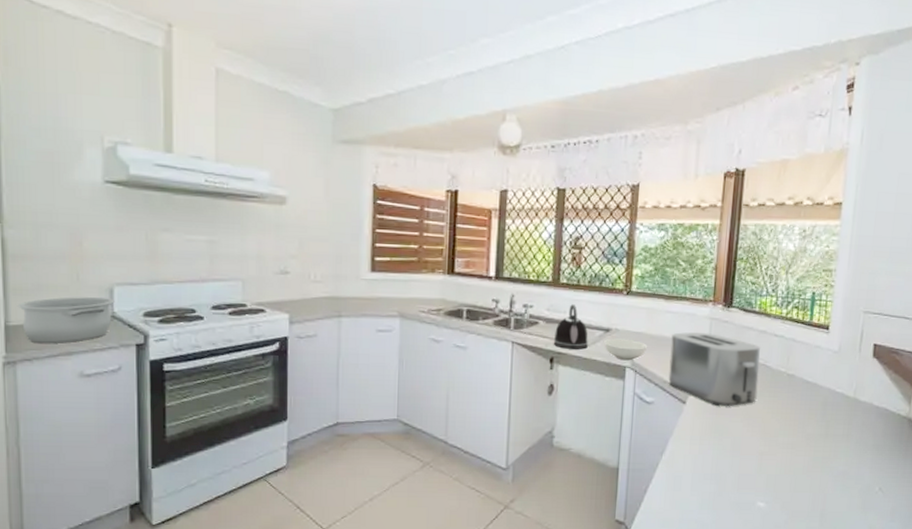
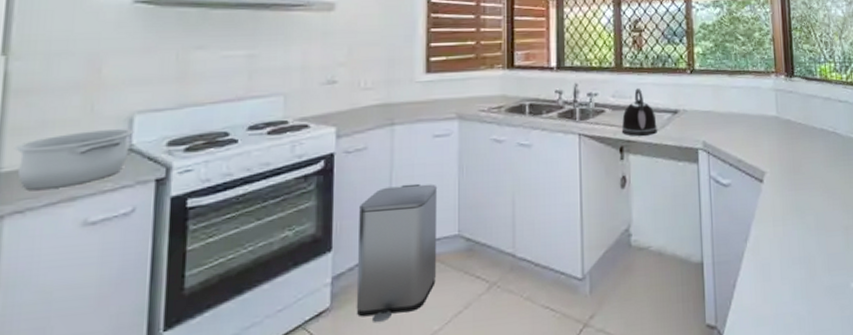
pedal bin: none [308,371,380,483] -> present [356,183,438,323]
bowl: present [604,338,648,361] -> none [673,119,718,143]
toaster: present [668,332,760,406] -> none [739,104,832,181]

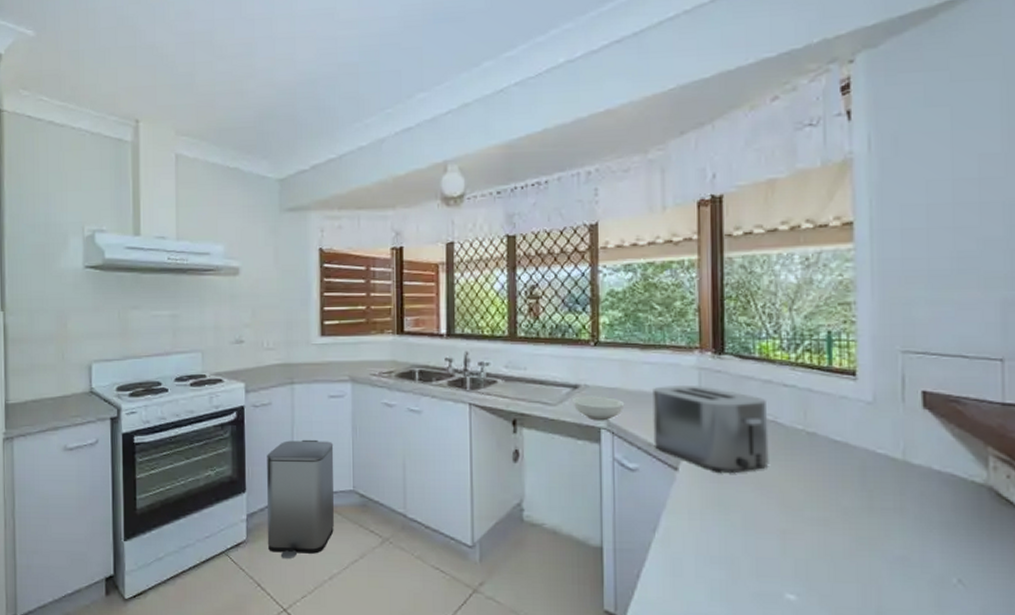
cooking pot: present [14,129,134,191] -> none [15,375,93,420]
kettle: present [621,88,657,136] -> none [514,360,554,410]
bowl: none [673,119,718,143] -> present [573,396,625,421]
toaster: none [739,104,832,181] -> present [651,384,769,473]

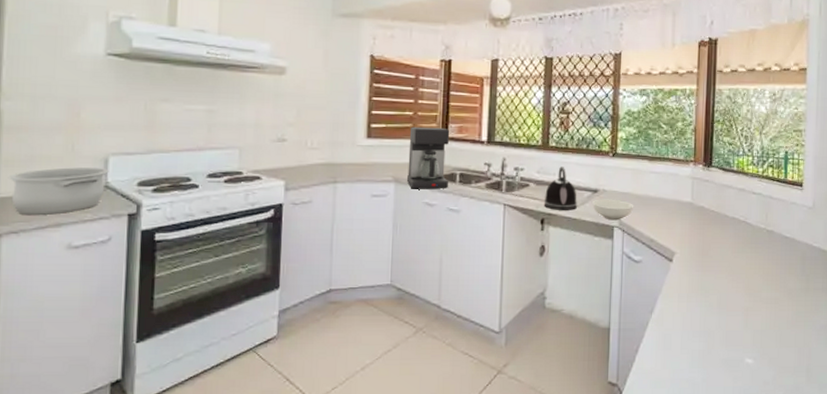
cooking pot: none [15,375,93,420] -> present [8,167,109,216]
pedal bin: present [266,439,334,560] -> none [299,236,374,353]
coffee maker: none [363,321,407,389] -> present [406,126,450,189]
kettle: none [514,360,554,410] -> present [543,167,577,210]
toaster: present [651,384,769,473] -> none [655,191,741,263]

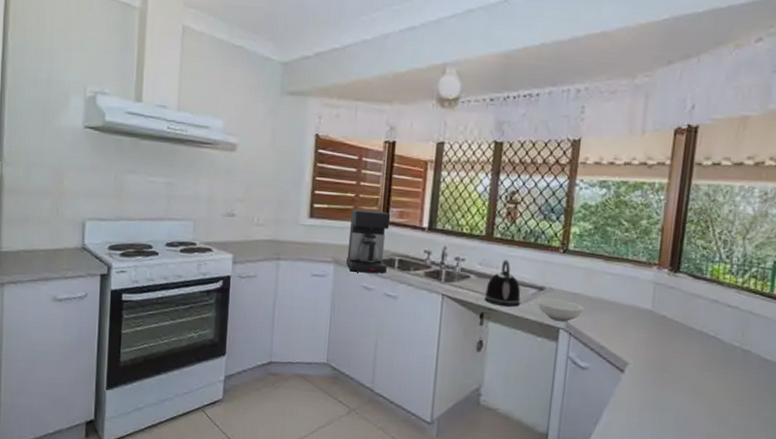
cooking pot: present [8,167,109,216] -> none [8,228,86,270]

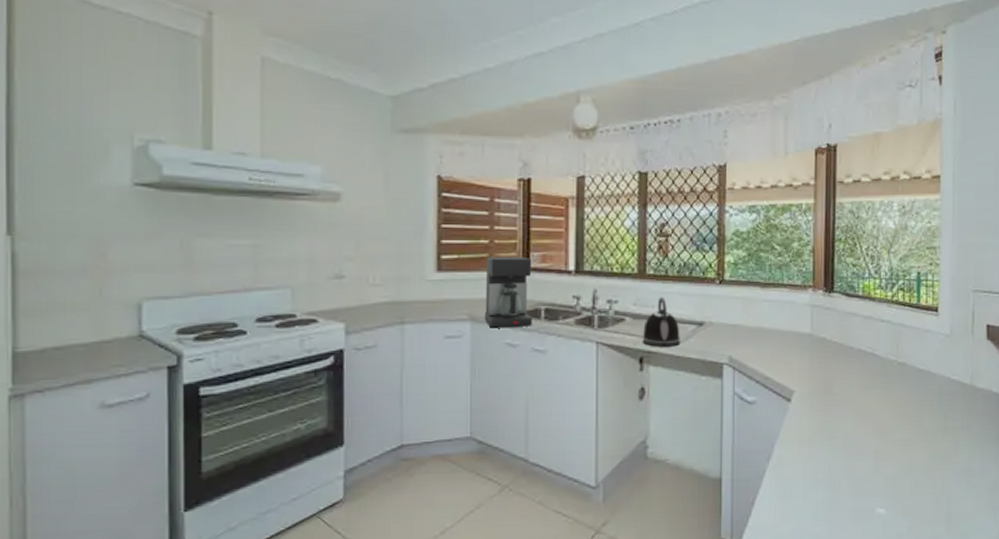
bowl: present [537,297,584,322] -> none [698,332,746,357]

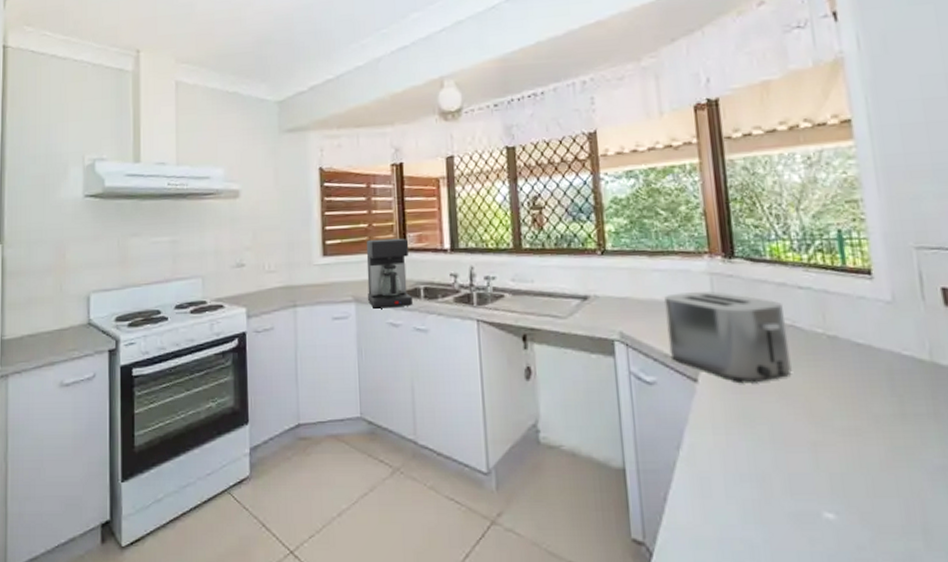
kettle: present [642,297,680,347] -> none [523,271,564,324]
toaster: none [769,321,868,402] -> present [663,290,792,382]

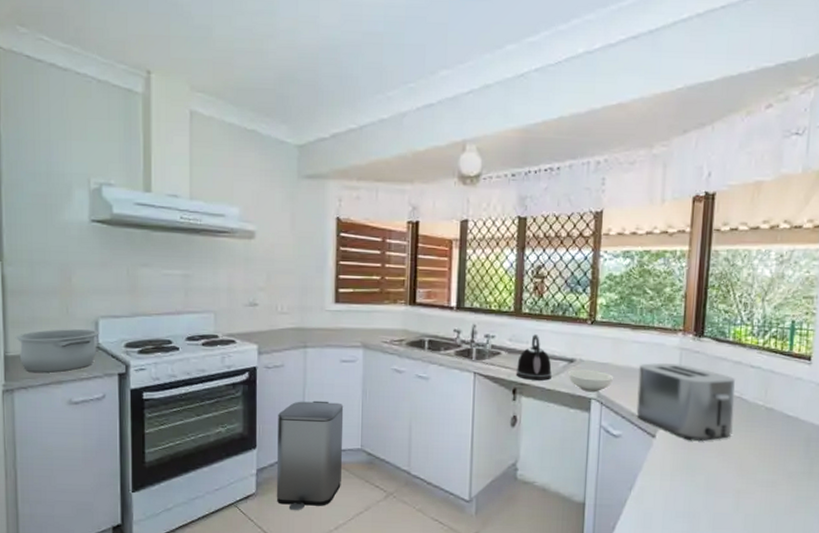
cooking pot: none [11,306,91,356] -> present [15,329,100,373]
pedal bin: none [270,364,342,496] -> present [276,400,344,511]
coffee maker: present [366,238,412,309] -> none [374,291,418,356]
kettle: none [523,271,564,324] -> present [516,334,552,380]
bowl: none [583,306,637,333] -> present [568,369,614,393]

